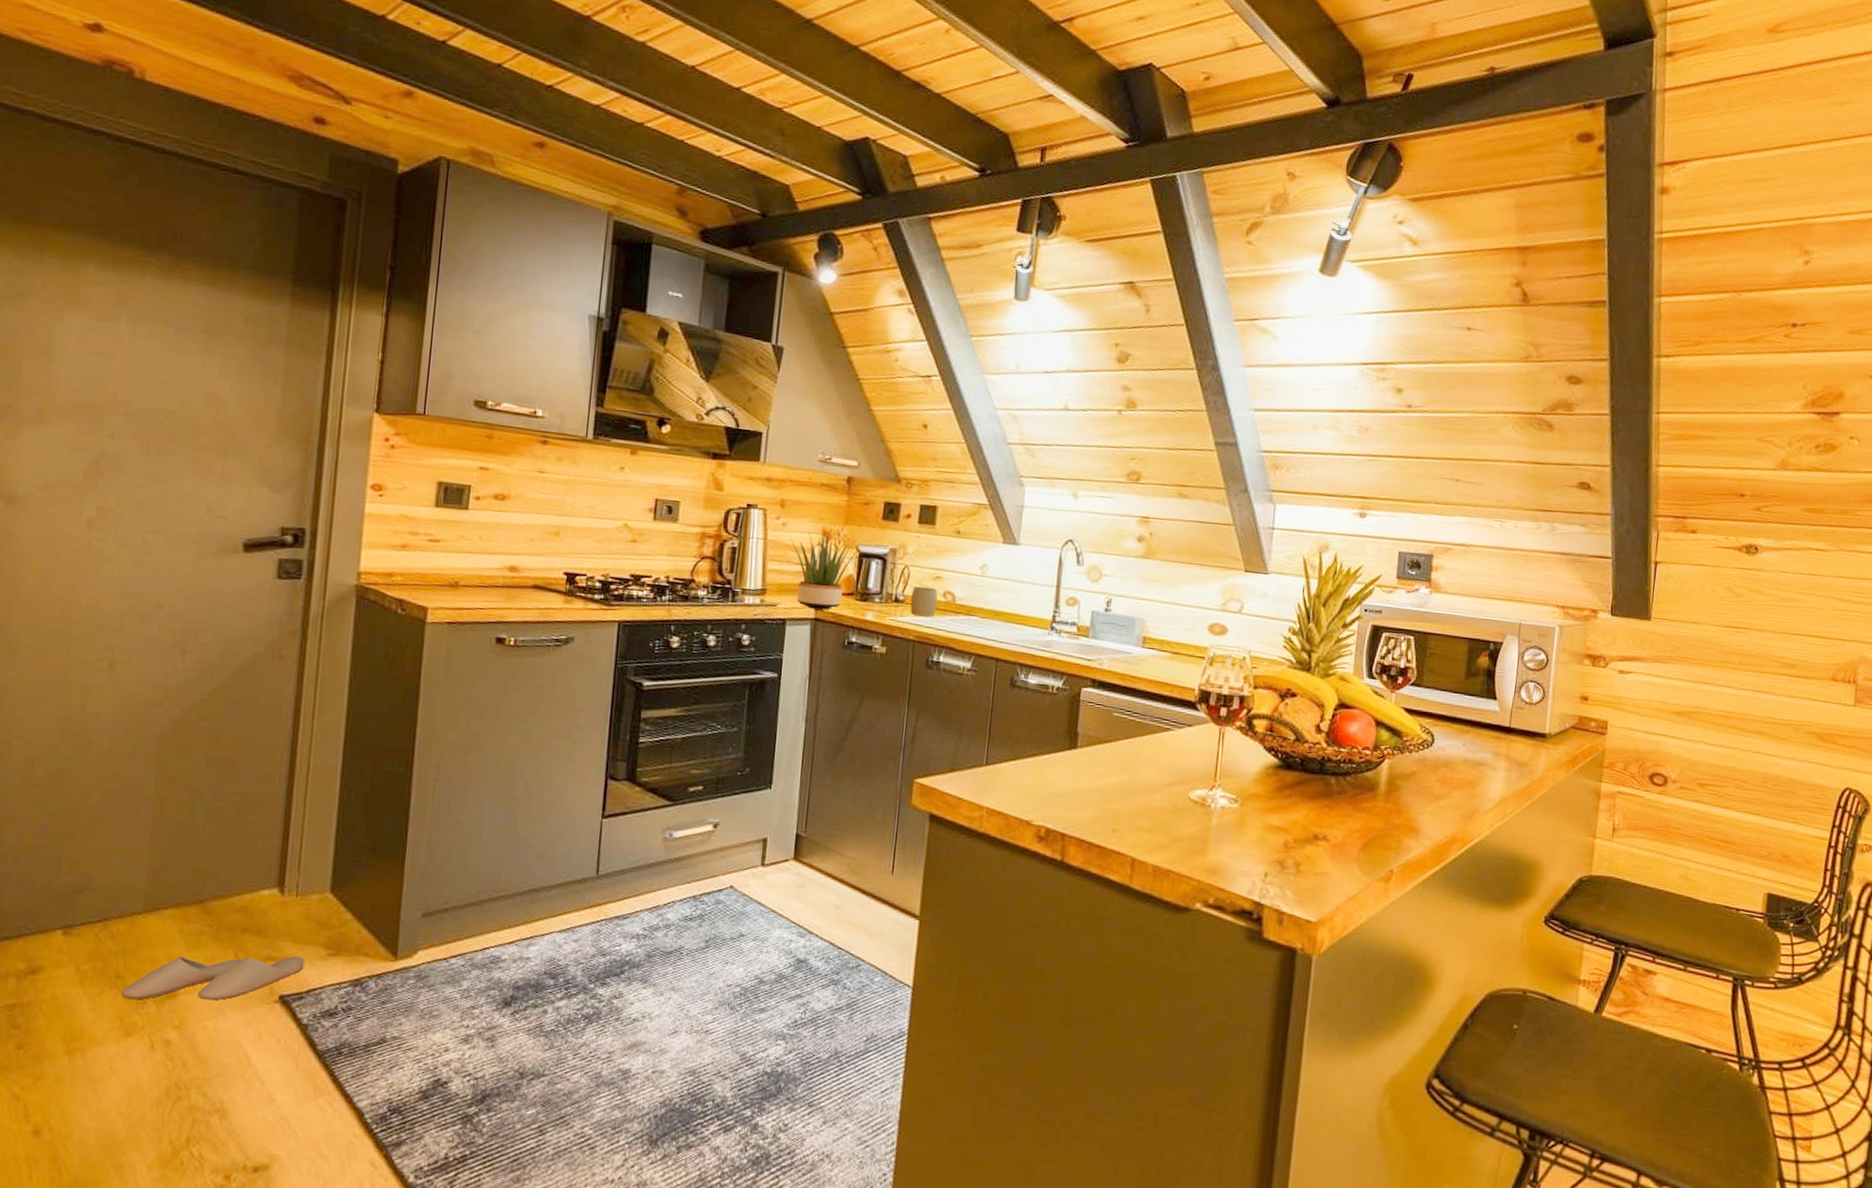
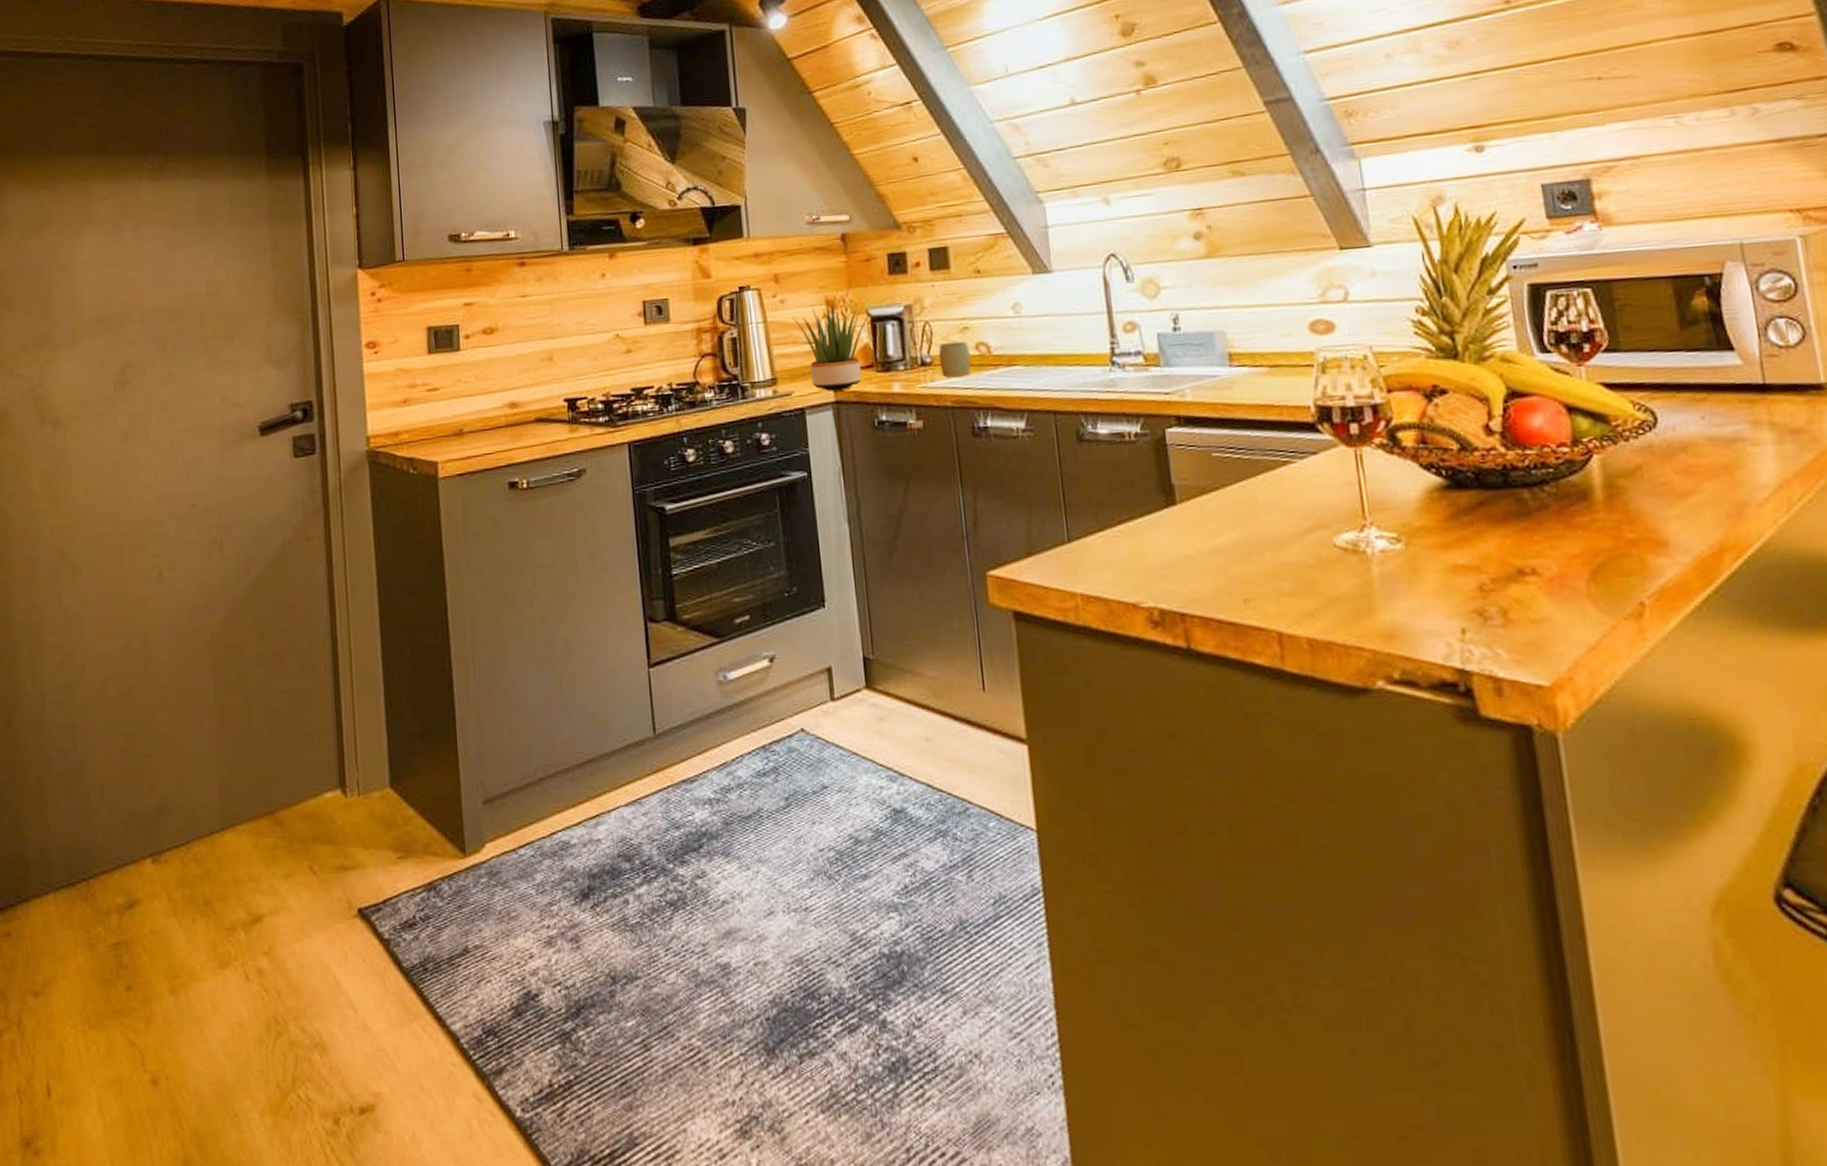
slippers: present [121,956,305,1001] -> none [212,863,377,927]

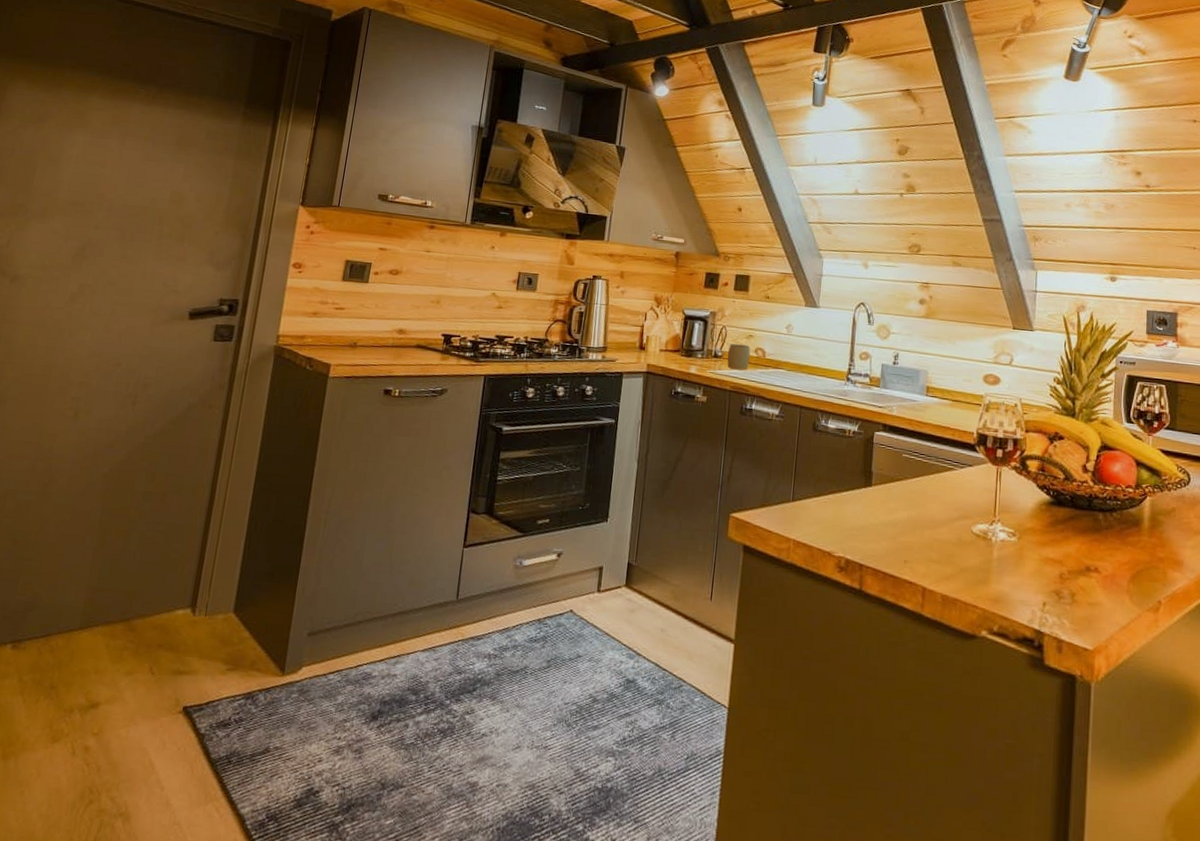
potted plant: present [793,301,871,391] -> none [628,298,686,365]

